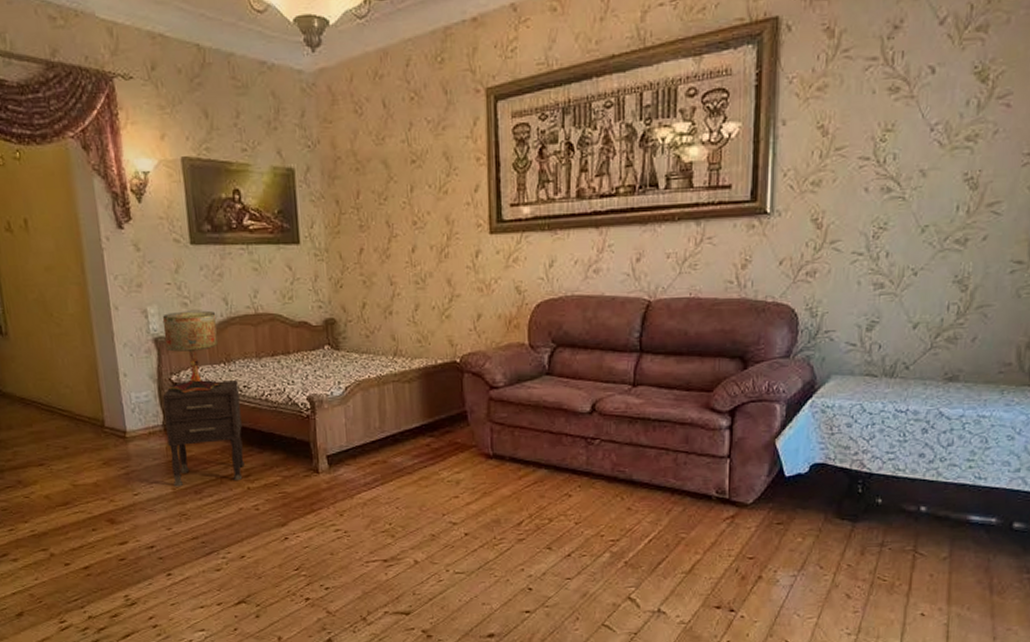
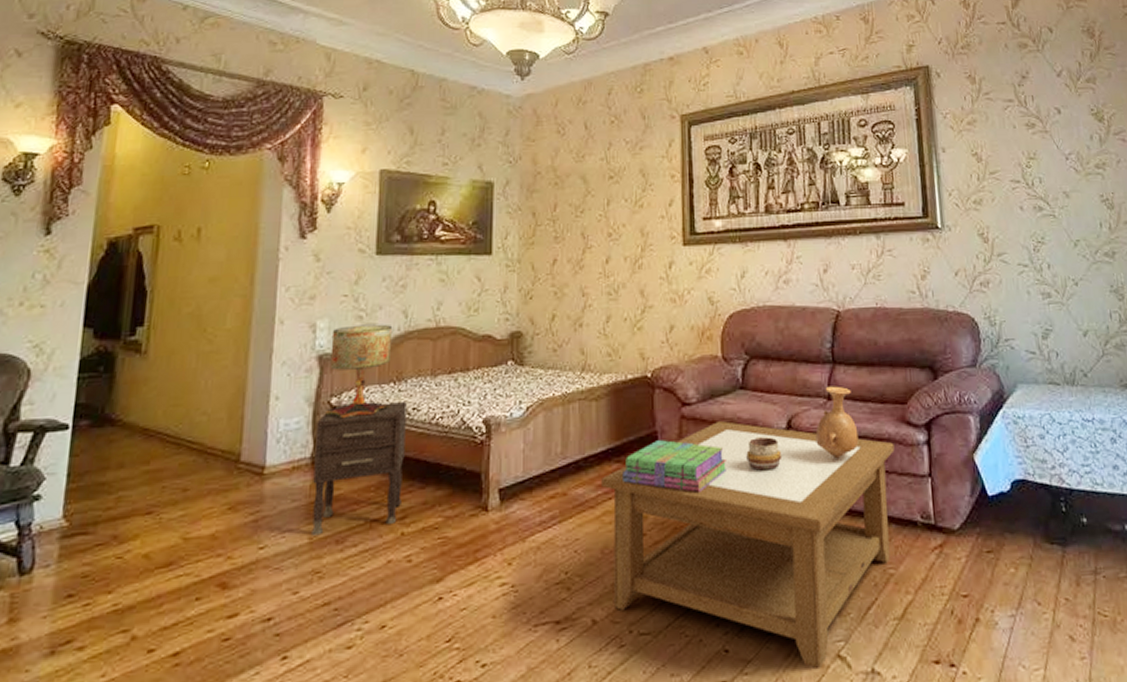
coffee table: none [417,404,696,607] -> present [601,421,895,670]
stack of books: none [436,419,532,464] -> present [622,440,727,492]
decorative bowl: none [551,418,586,448] -> present [746,437,783,471]
vase: none [619,373,661,440] -> present [815,386,859,459]

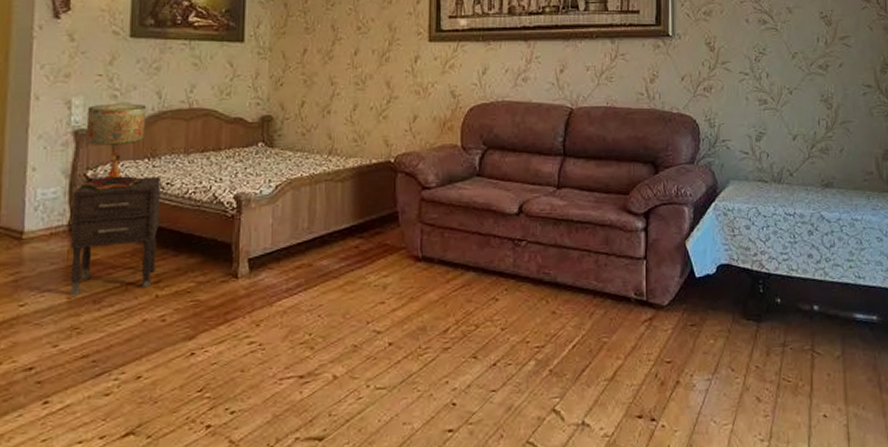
coffee table: present [601,421,895,670] -> none [345,205,615,421]
stack of books: present [622,440,727,492] -> none [364,220,461,267]
decorative bowl: present [746,437,783,471] -> none [480,220,513,250]
vase: present [815,386,859,459] -> none [544,176,583,241]

